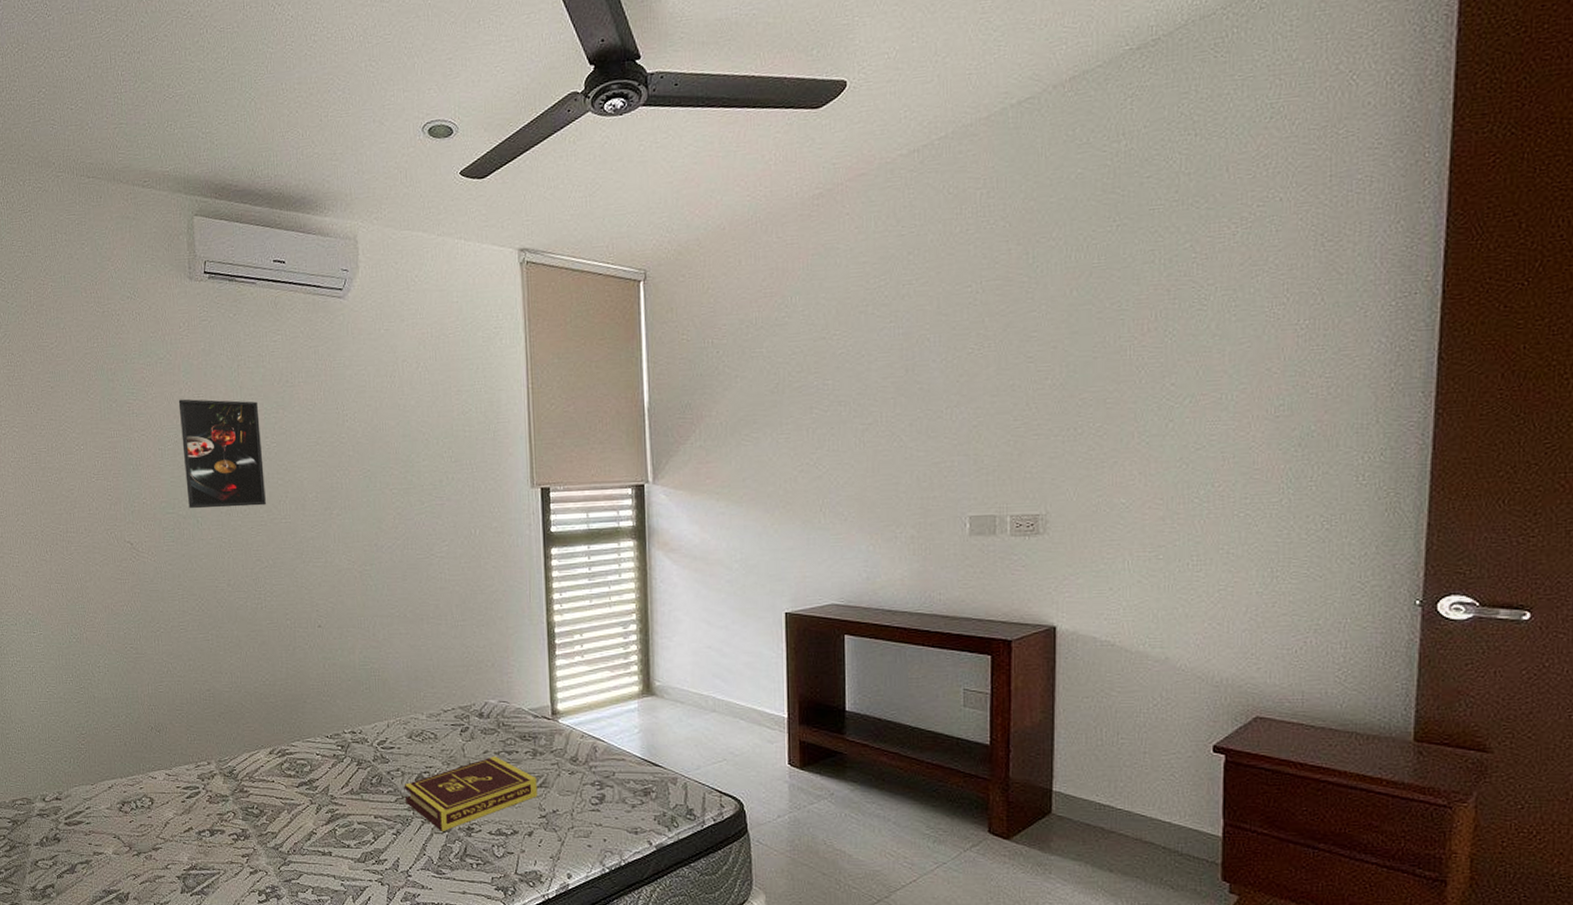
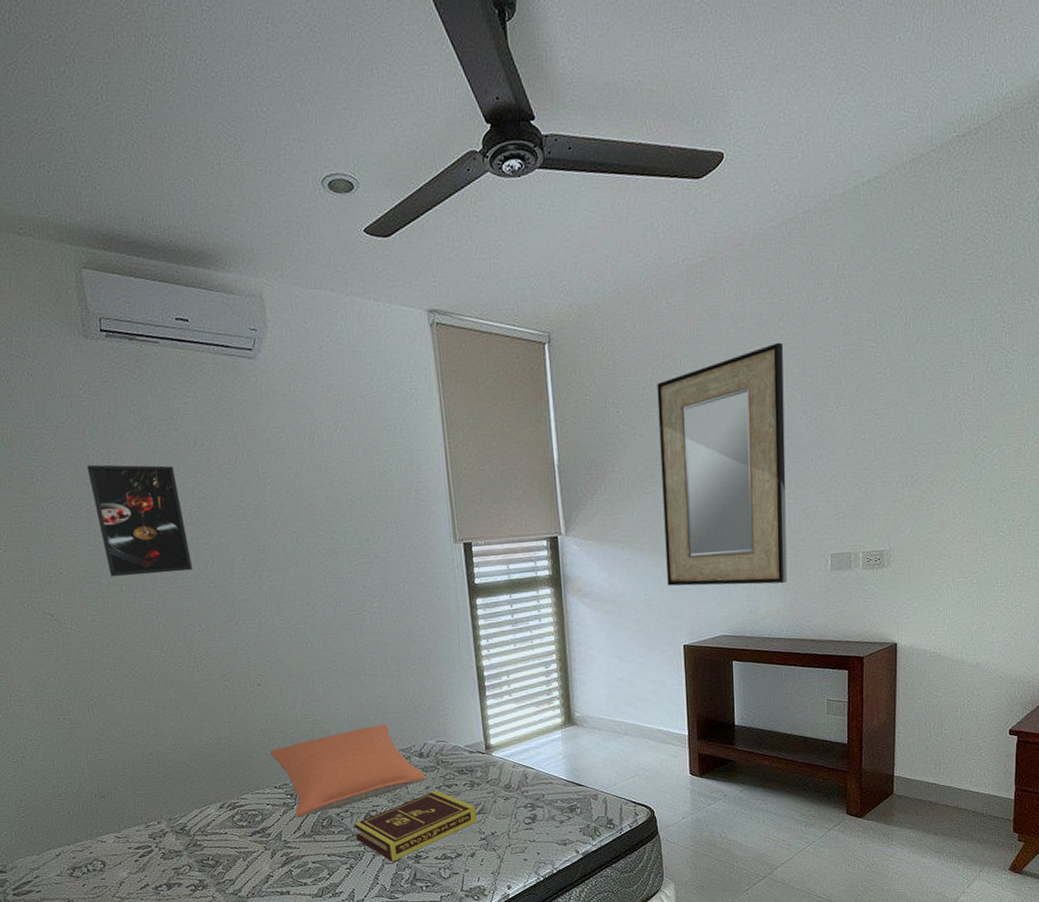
pillow: none [324,678,485,773] -> present [269,724,427,818]
home mirror: none [763,277,914,548] -> present [657,342,787,586]

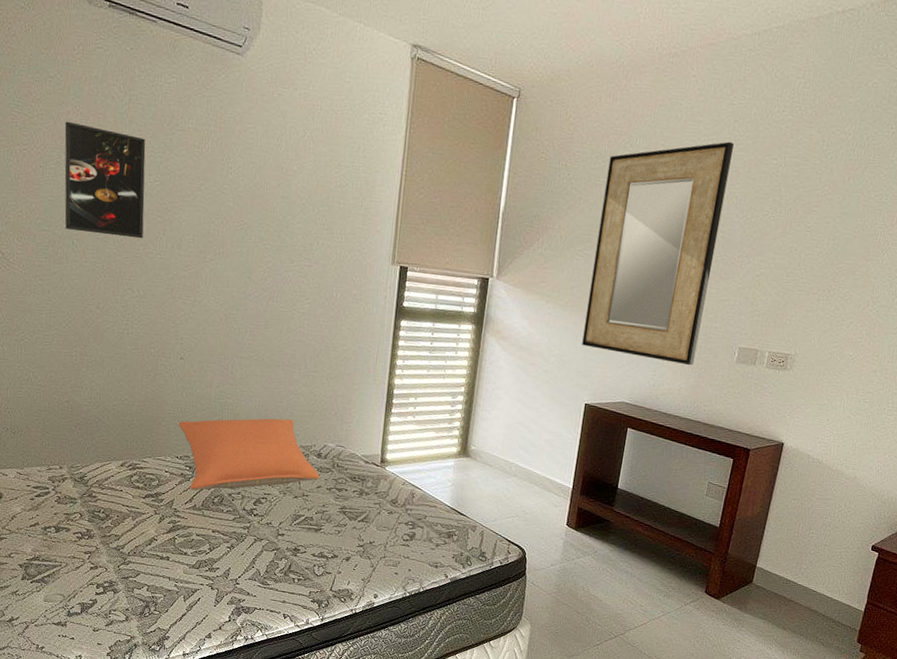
book: present [354,790,477,862] -> none [242,491,360,550]

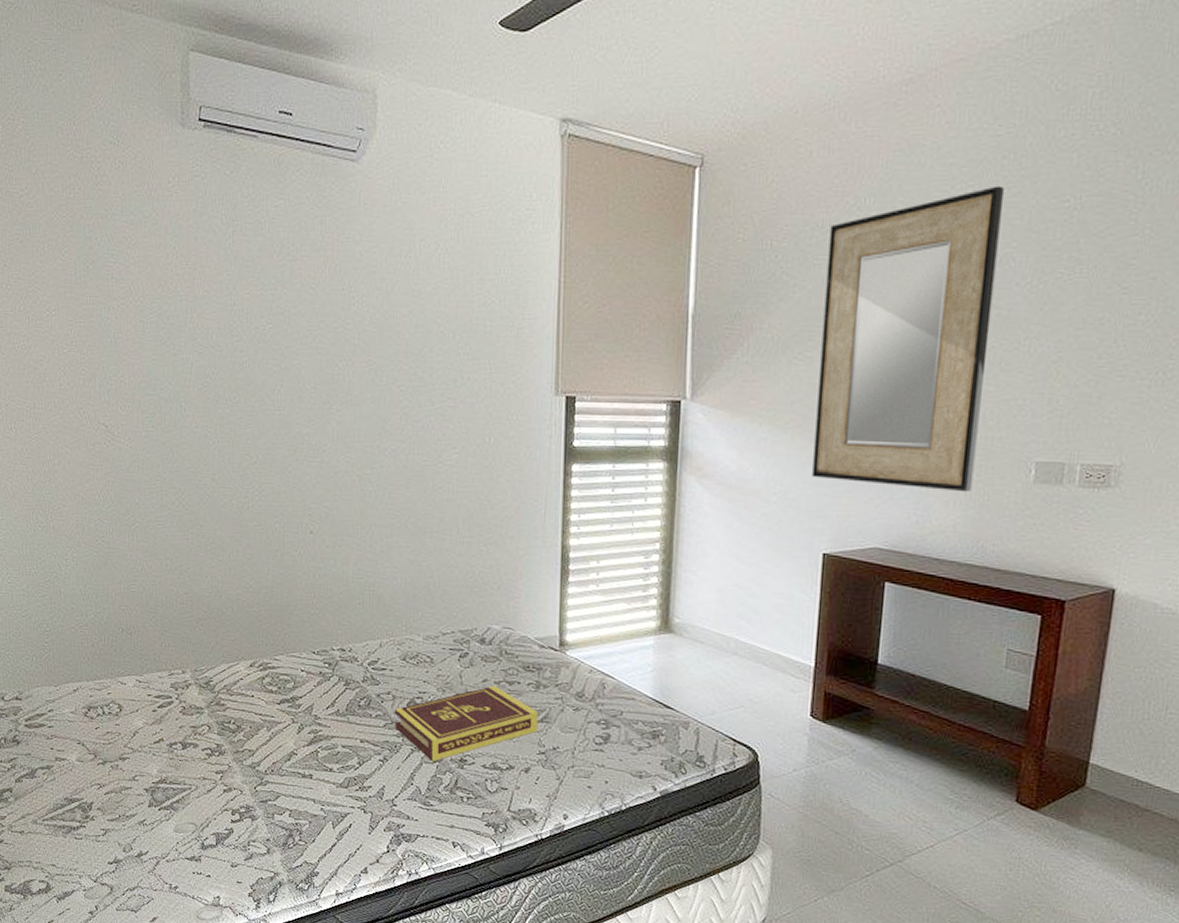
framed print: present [64,121,146,239] -> none [164,266,258,394]
pillow: present [178,418,320,491] -> none [312,597,485,693]
book: none [242,491,360,550] -> present [395,686,539,761]

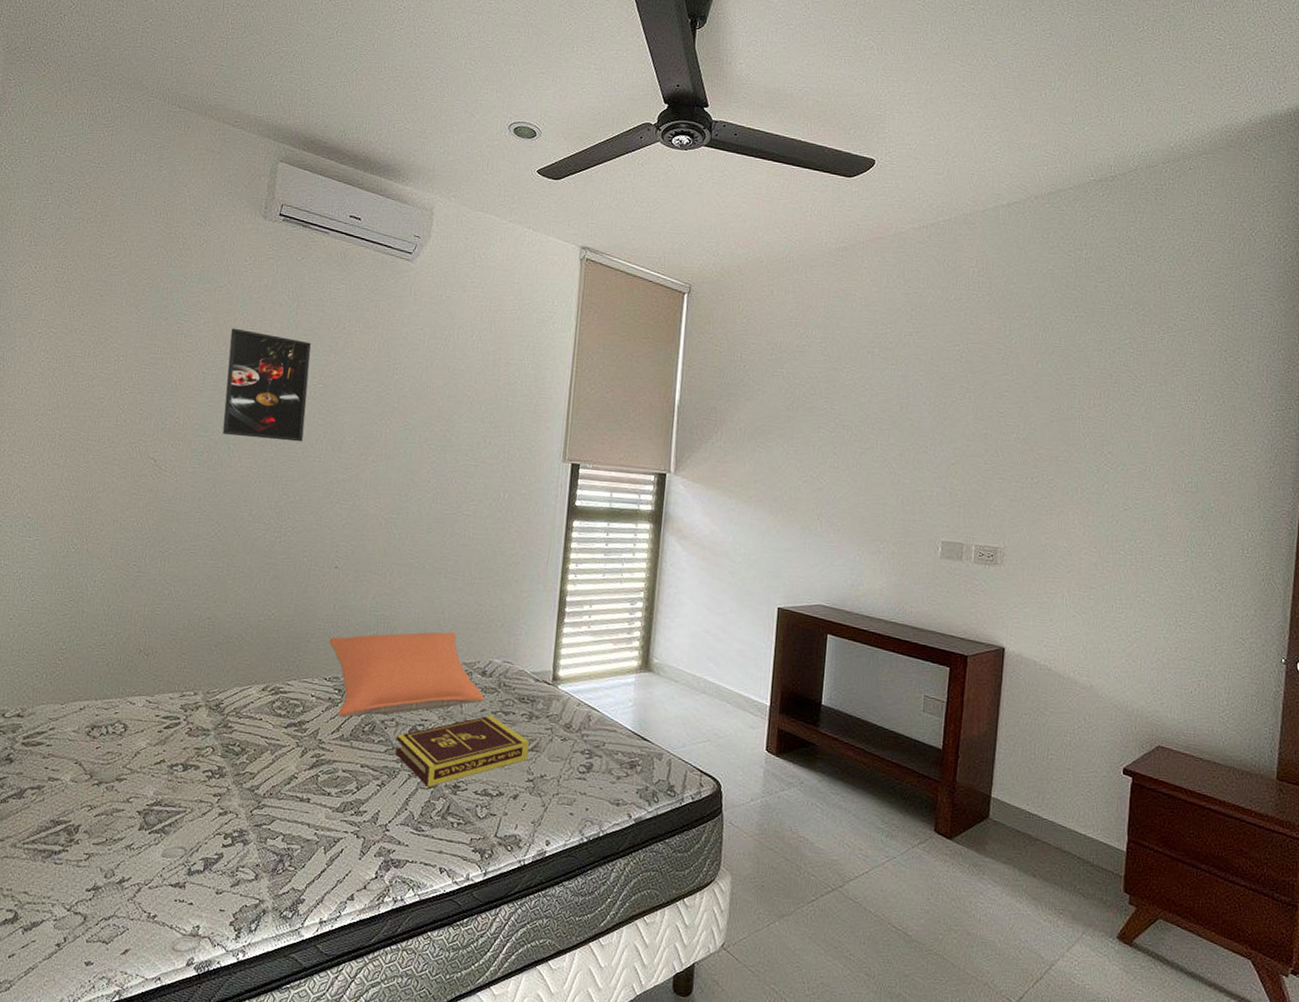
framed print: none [164,266,258,394] -> present [222,328,311,442]
pillow: none [312,597,485,693] -> present [328,632,485,718]
home mirror: present [812,185,1005,493] -> none [770,329,914,563]

